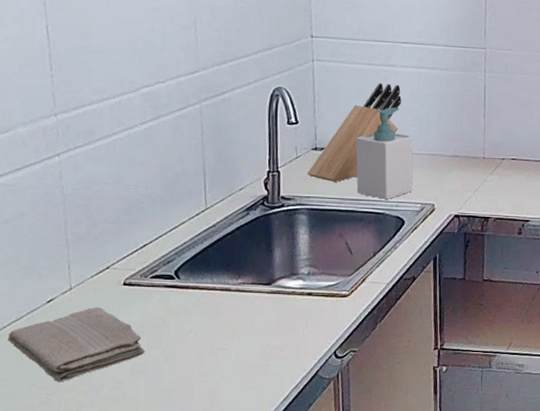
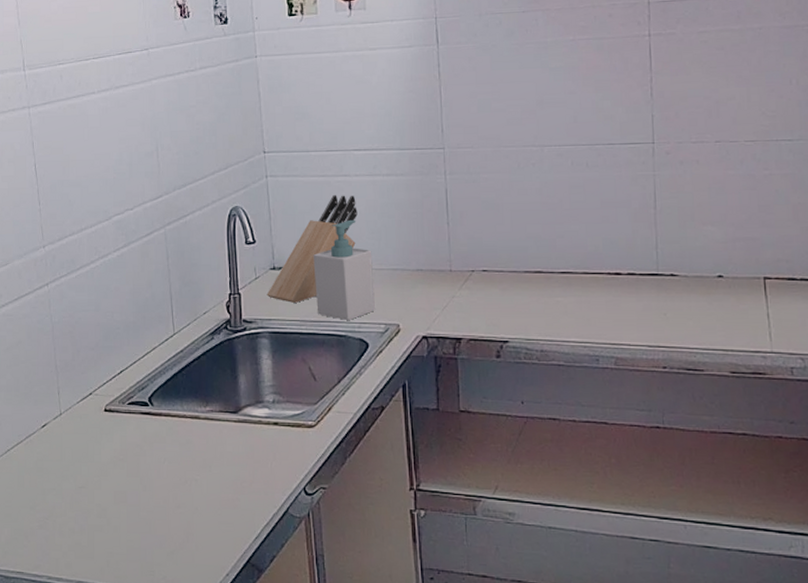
washcloth: present [7,306,145,382] -> none [11,432,125,507]

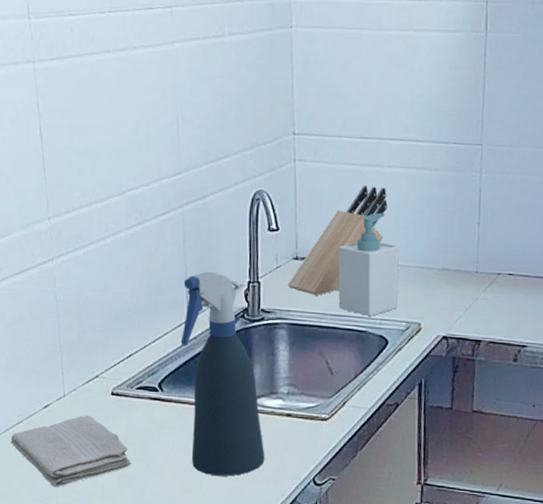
washcloth: none [11,432,125,507] -> present [10,414,131,488]
spray bottle: none [168,286,255,489] -> present [180,271,265,476]

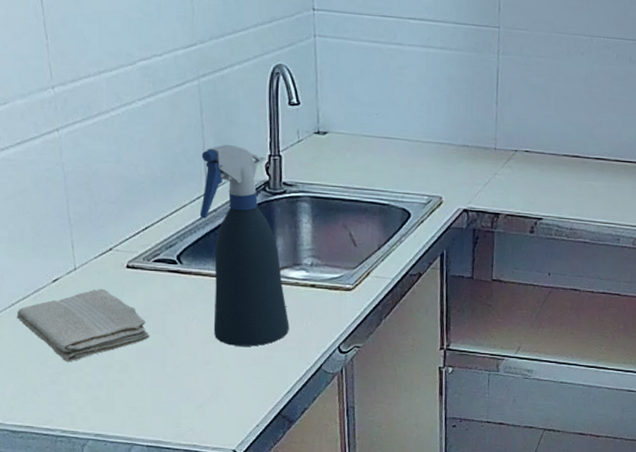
knife block: present [287,186,388,295] -> none [309,63,409,169]
soap bottle: present [338,212,399,317] -> none [360,90,421,191]

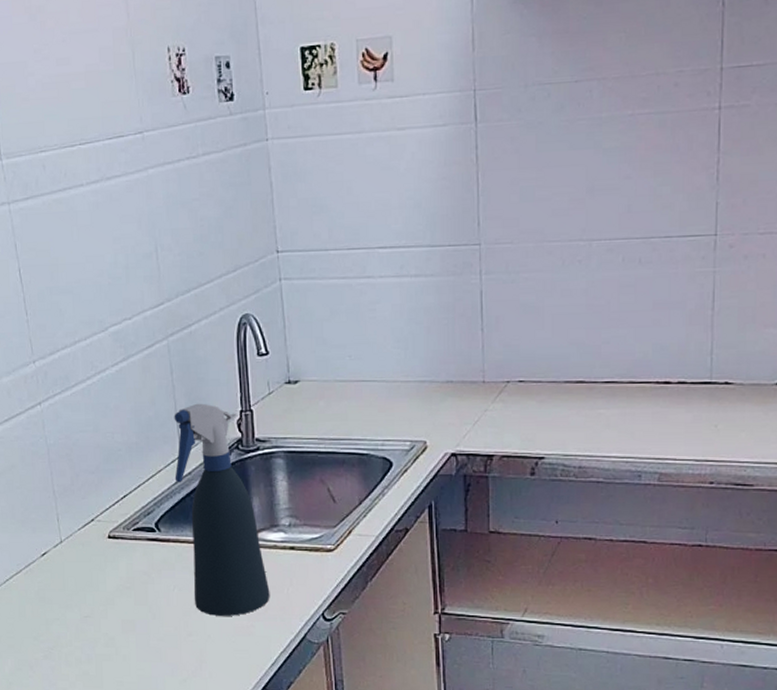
washcloth: present [16,288,150,362] -> none [11,560,133,637]

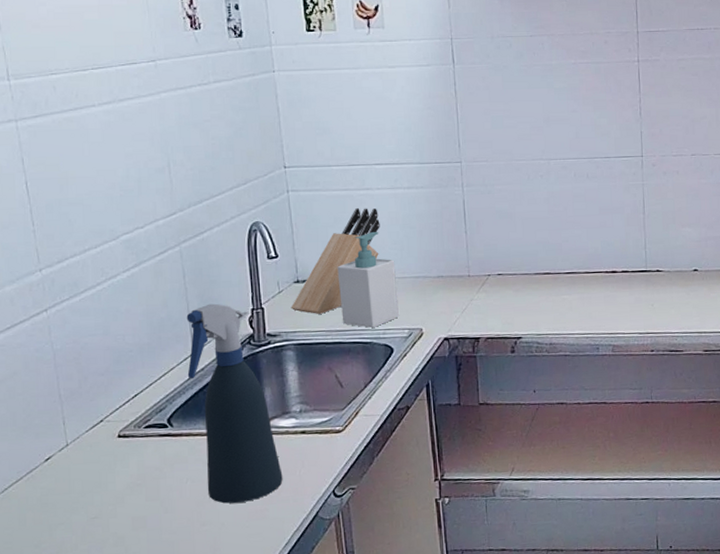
knife block: none [281,299,382,419] -> present [291,208,380,314]
soap bottle: none [332,326,401,439] -> present [337,231,400,329]

